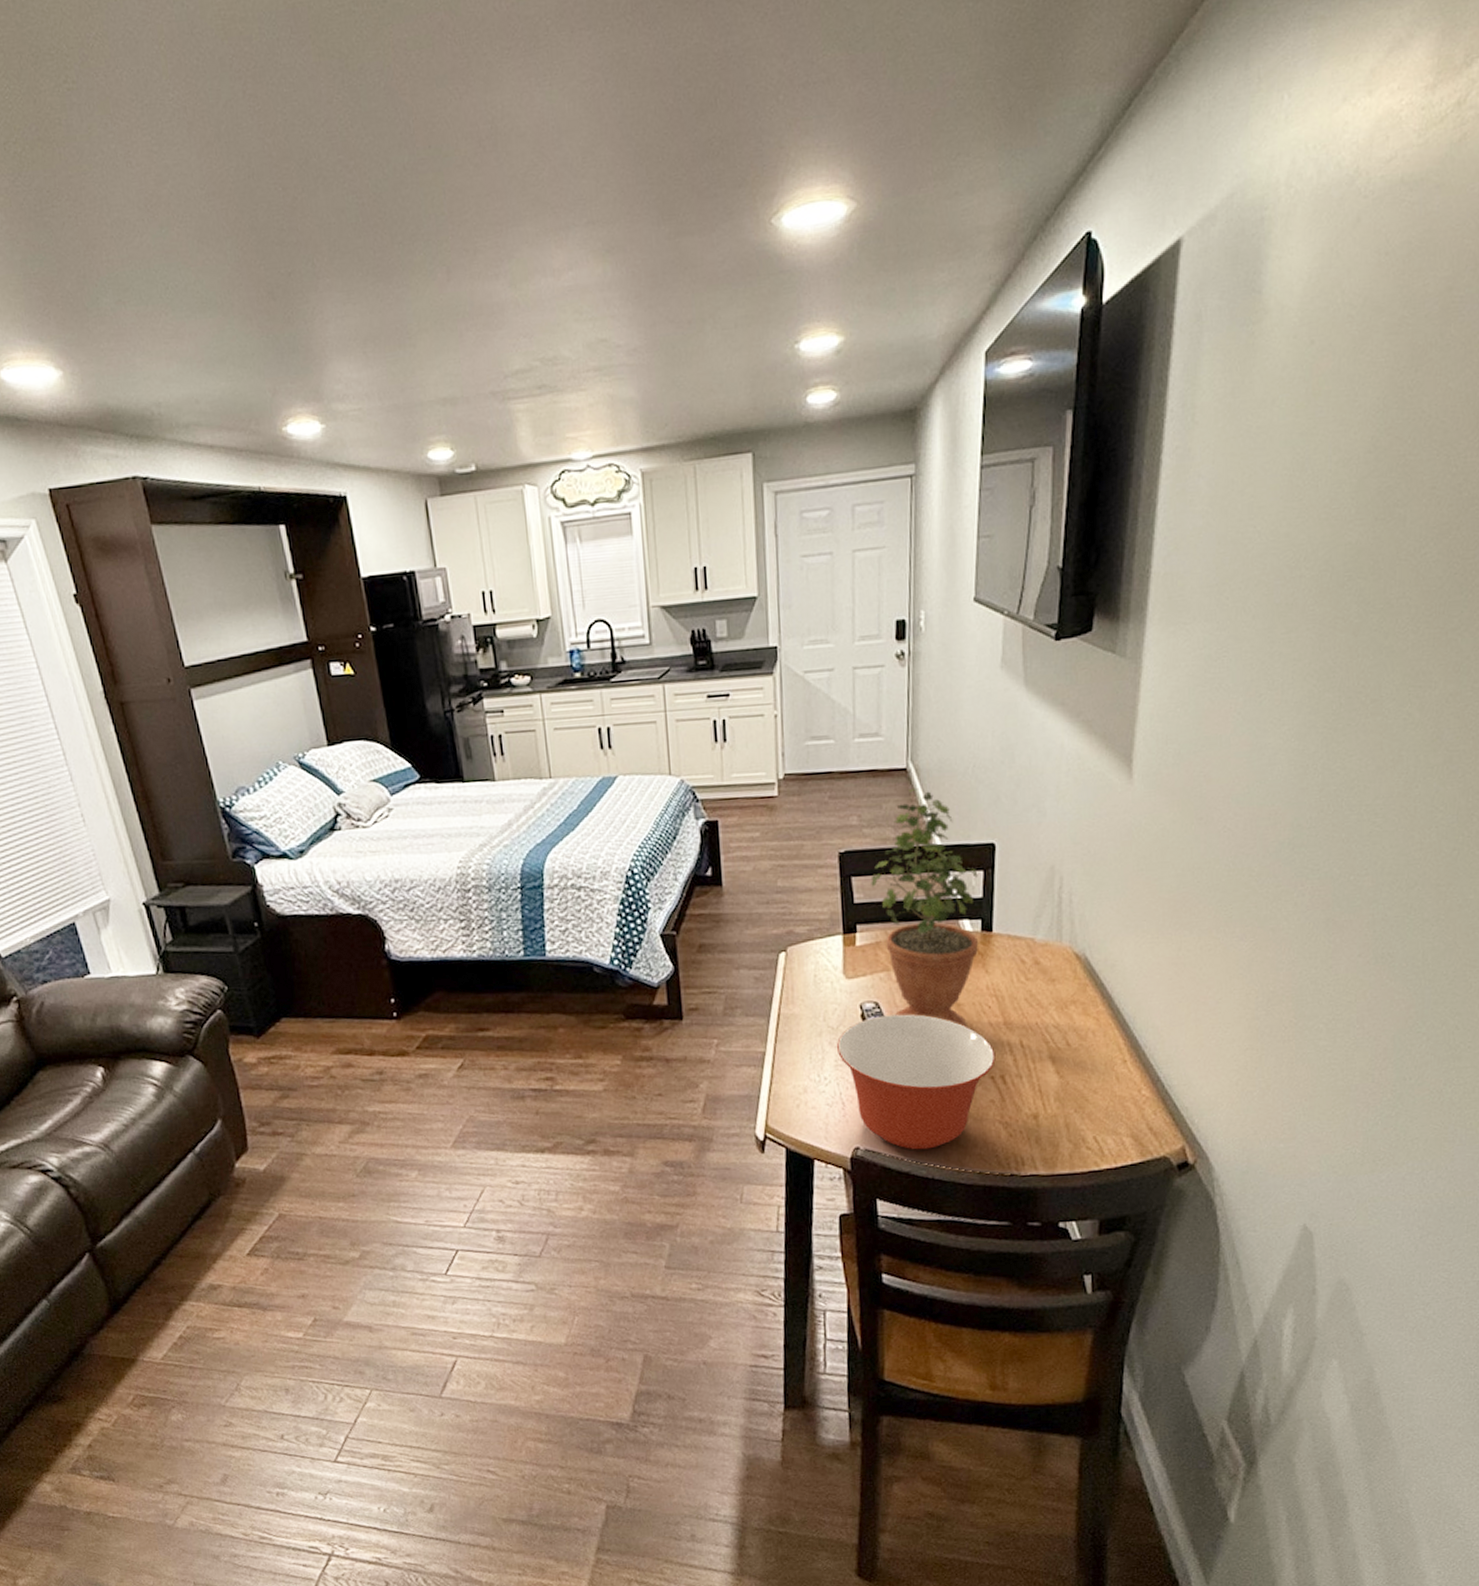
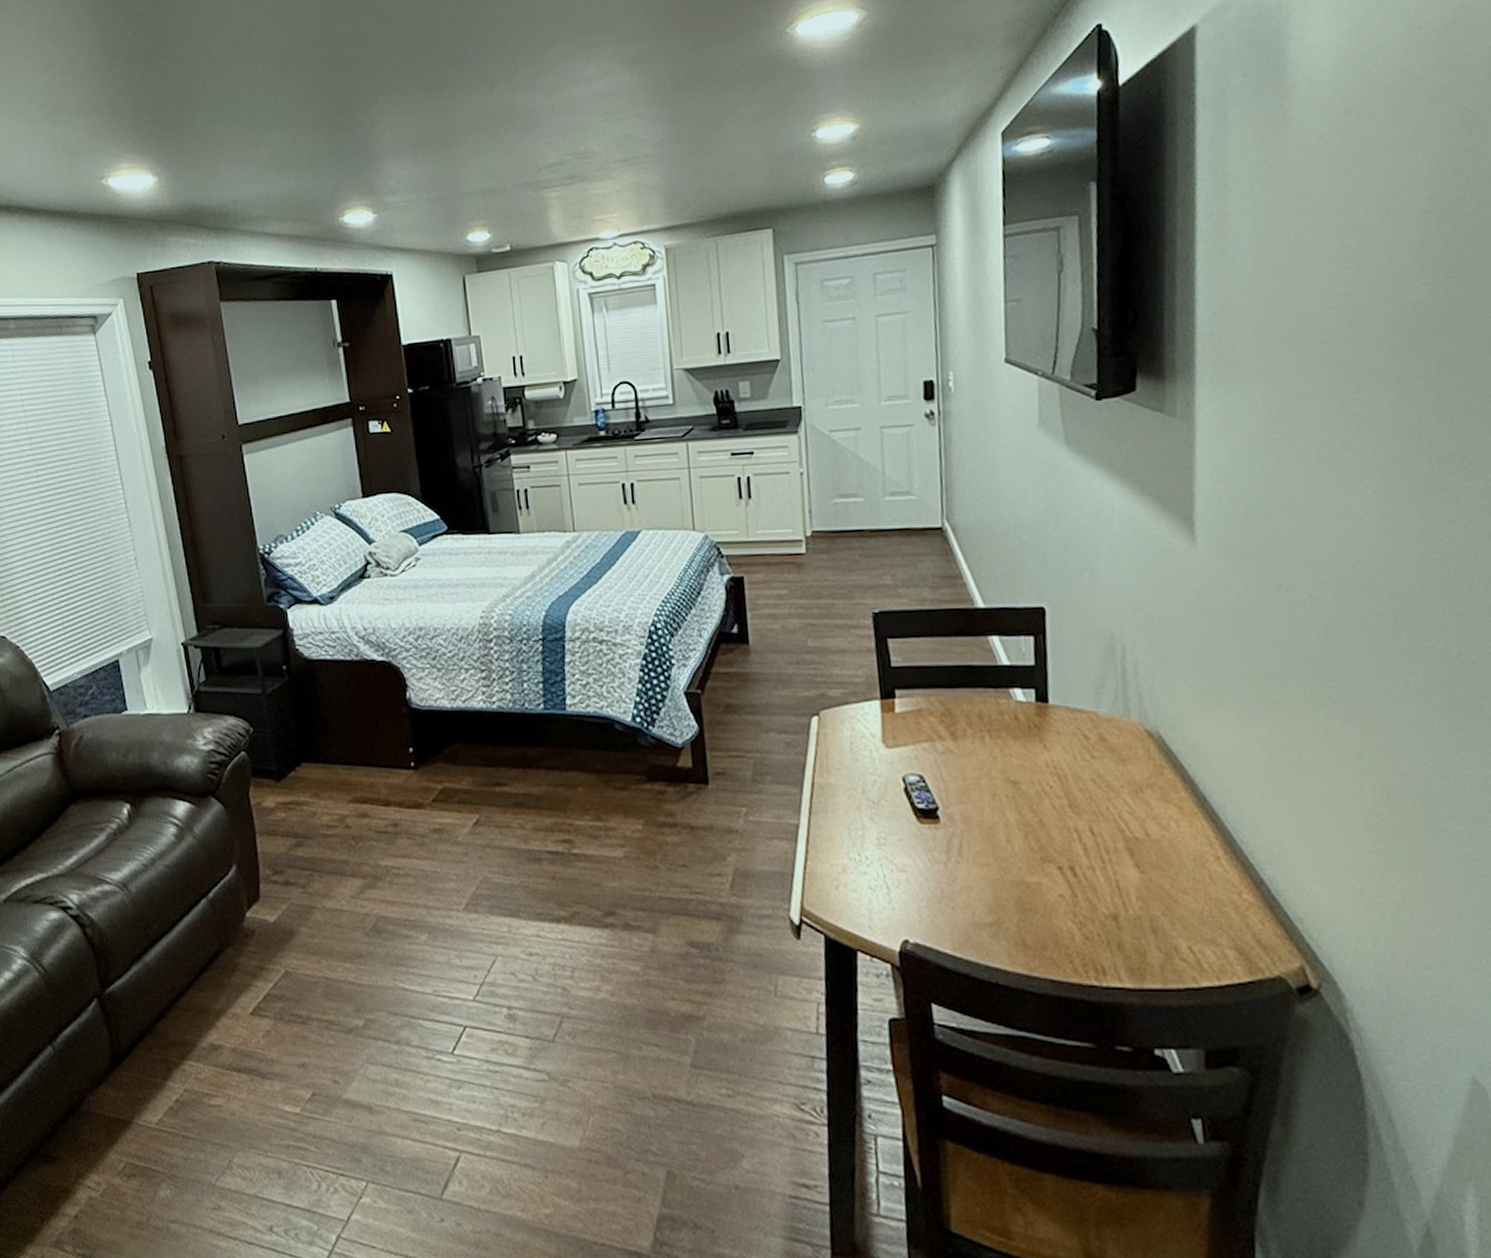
mixing bowl: present [836,1014,996,1150] -> none [877,790,1063,948]
potted plant: present [870,789,979,1027] -> none [908,549,1034,808]

